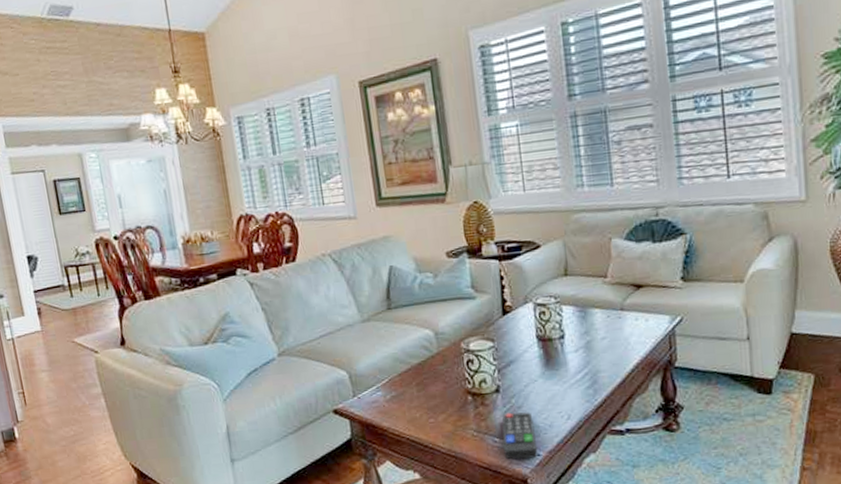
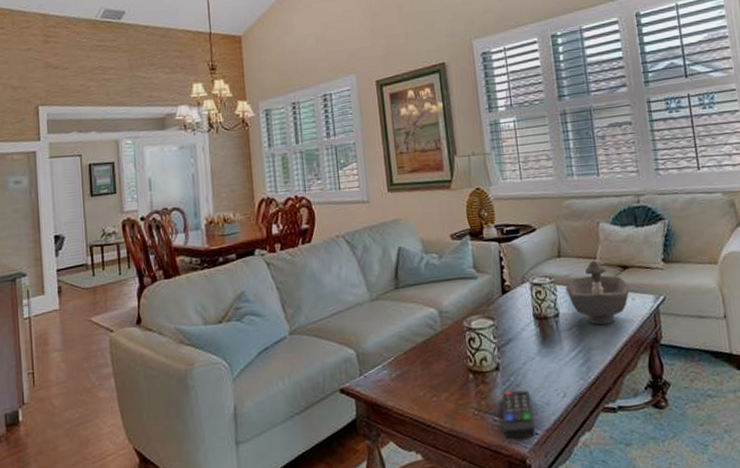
decorative bowl: none [572,279,644,347] -> present [565,260,631,326]

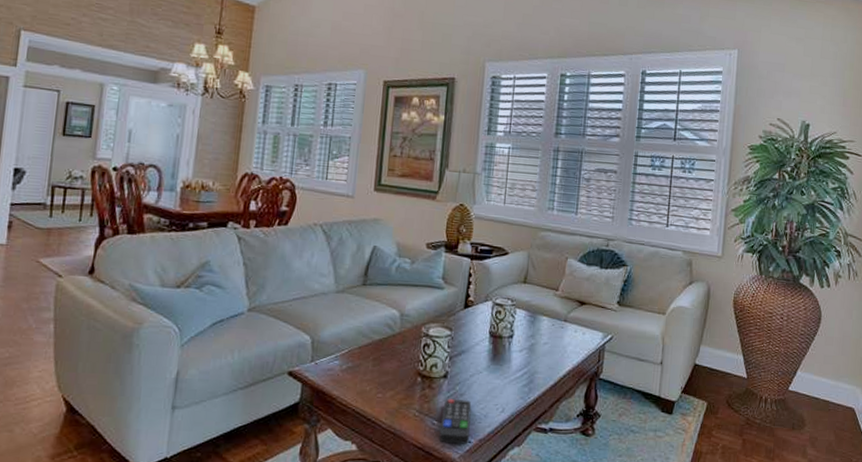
decorative bowl: present [565,260,631,326] -> none [524,291,584,353]

